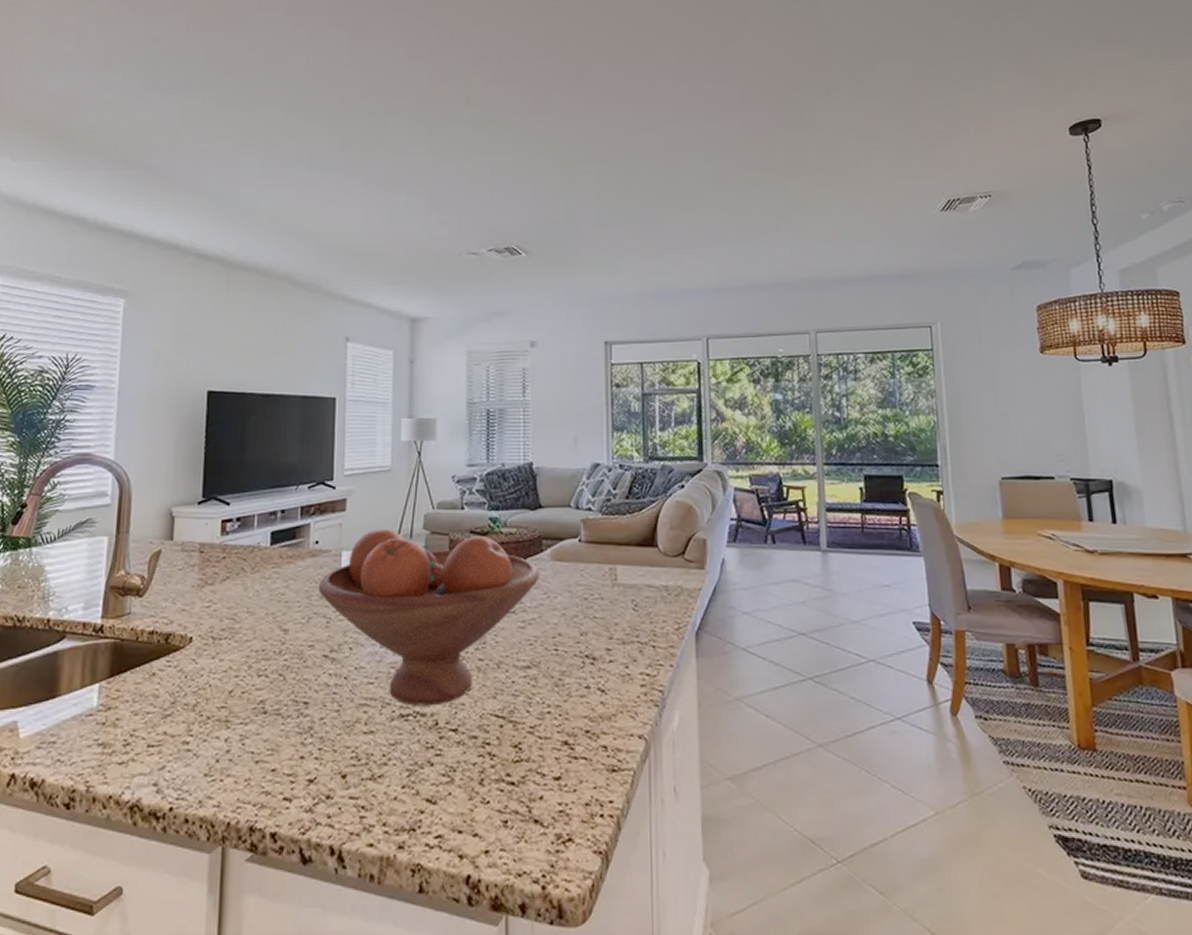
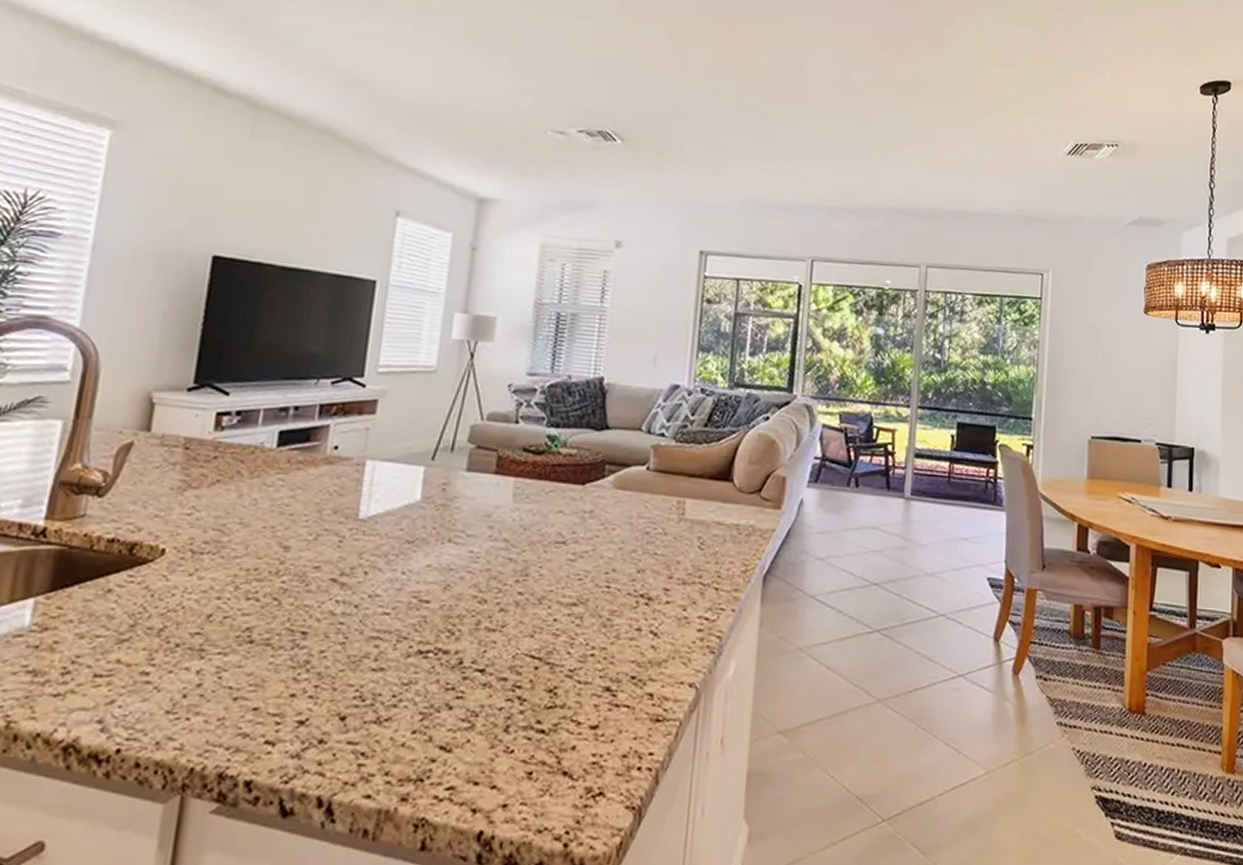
fruit bowl: present [318,528,539,706] -> none [331,437,598,643]

